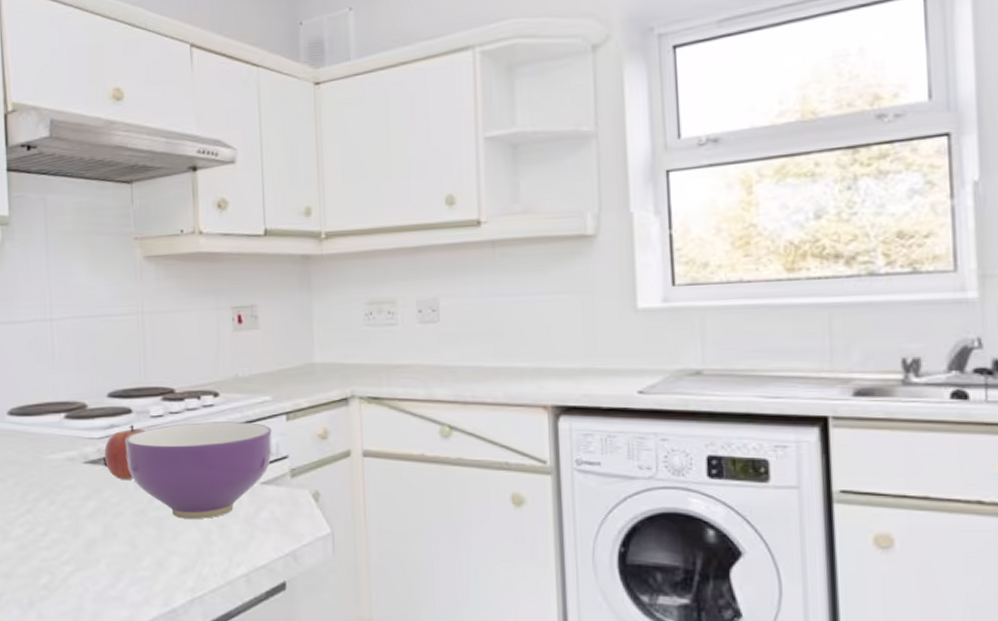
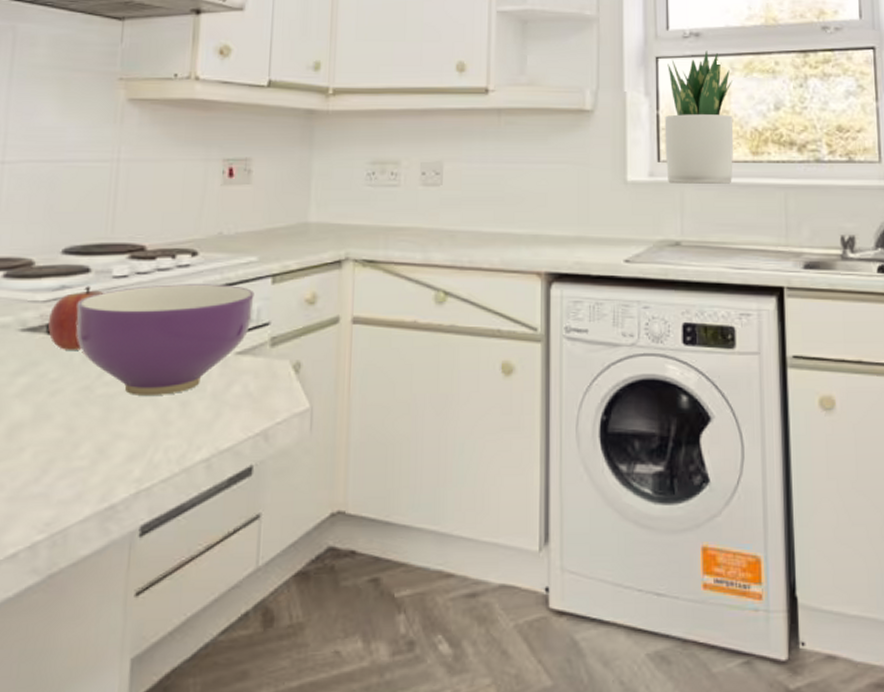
planter: none [678,157,764,309] -> present [664,50,734,184]

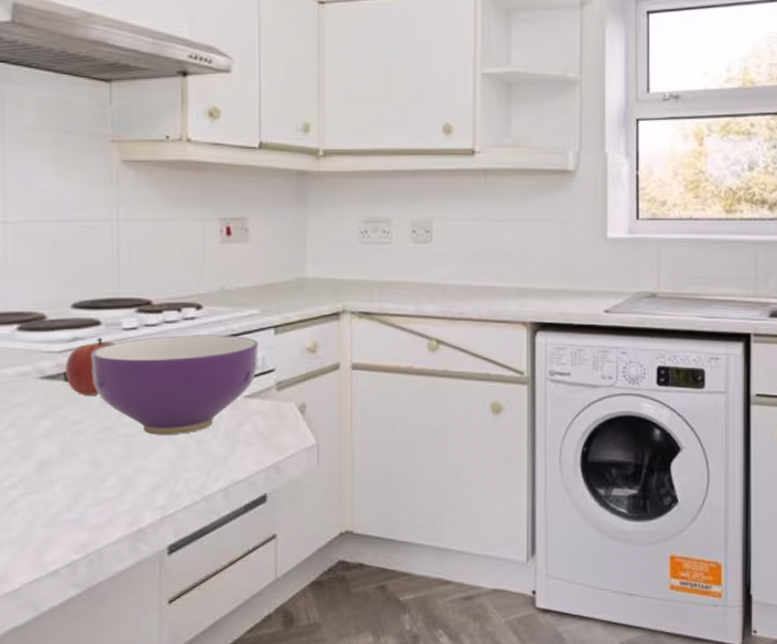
planter: present [664,50,734,184] -> none [643,113,709,240]

